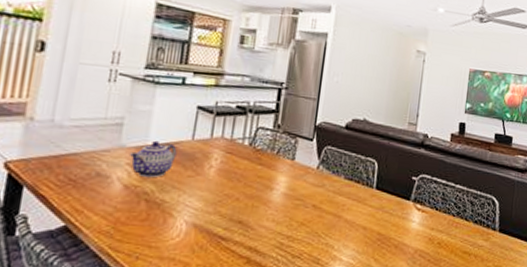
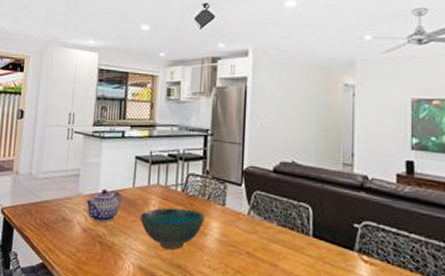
bowl: none [197,162,273,206] -> present [139,207,205,251]

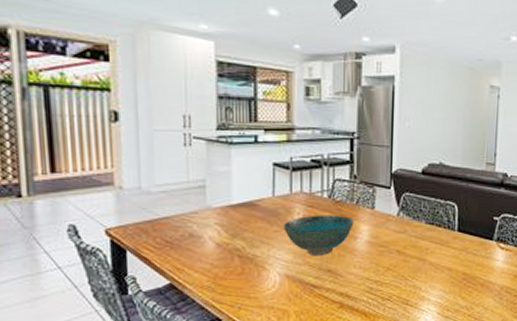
teapot: present [85,188,122,223] -> none [216,199,260,236]

